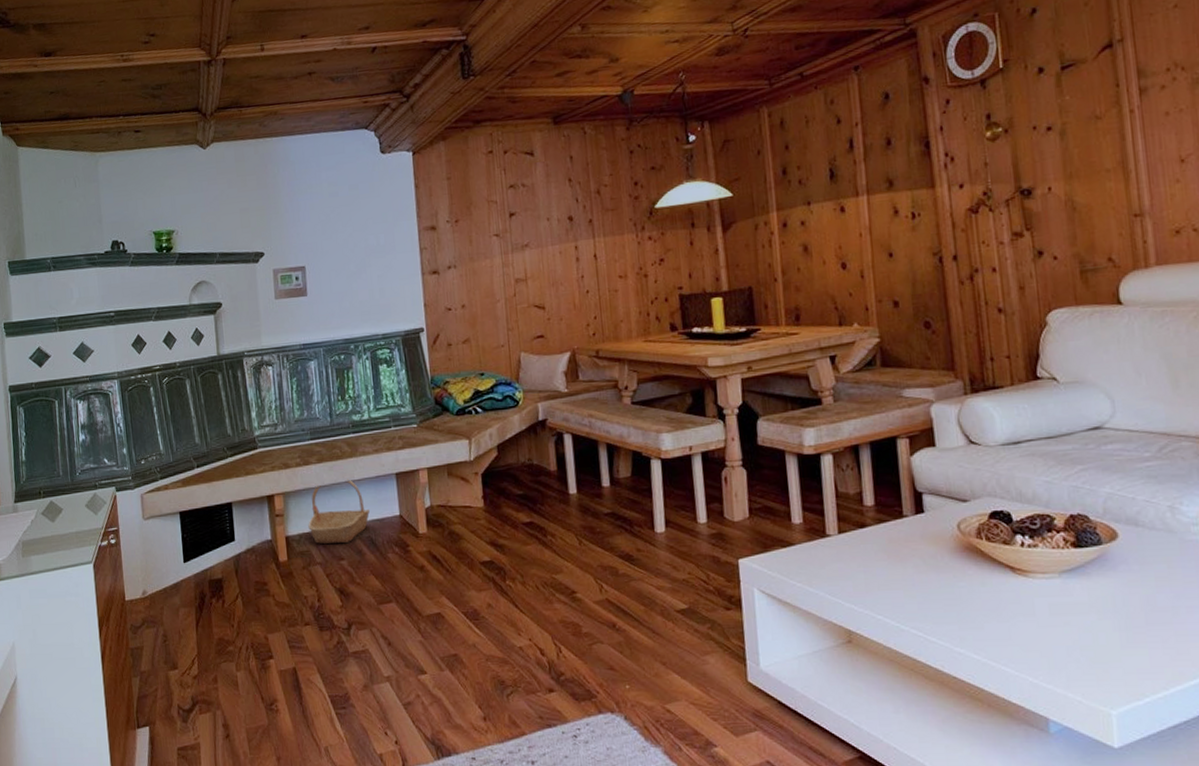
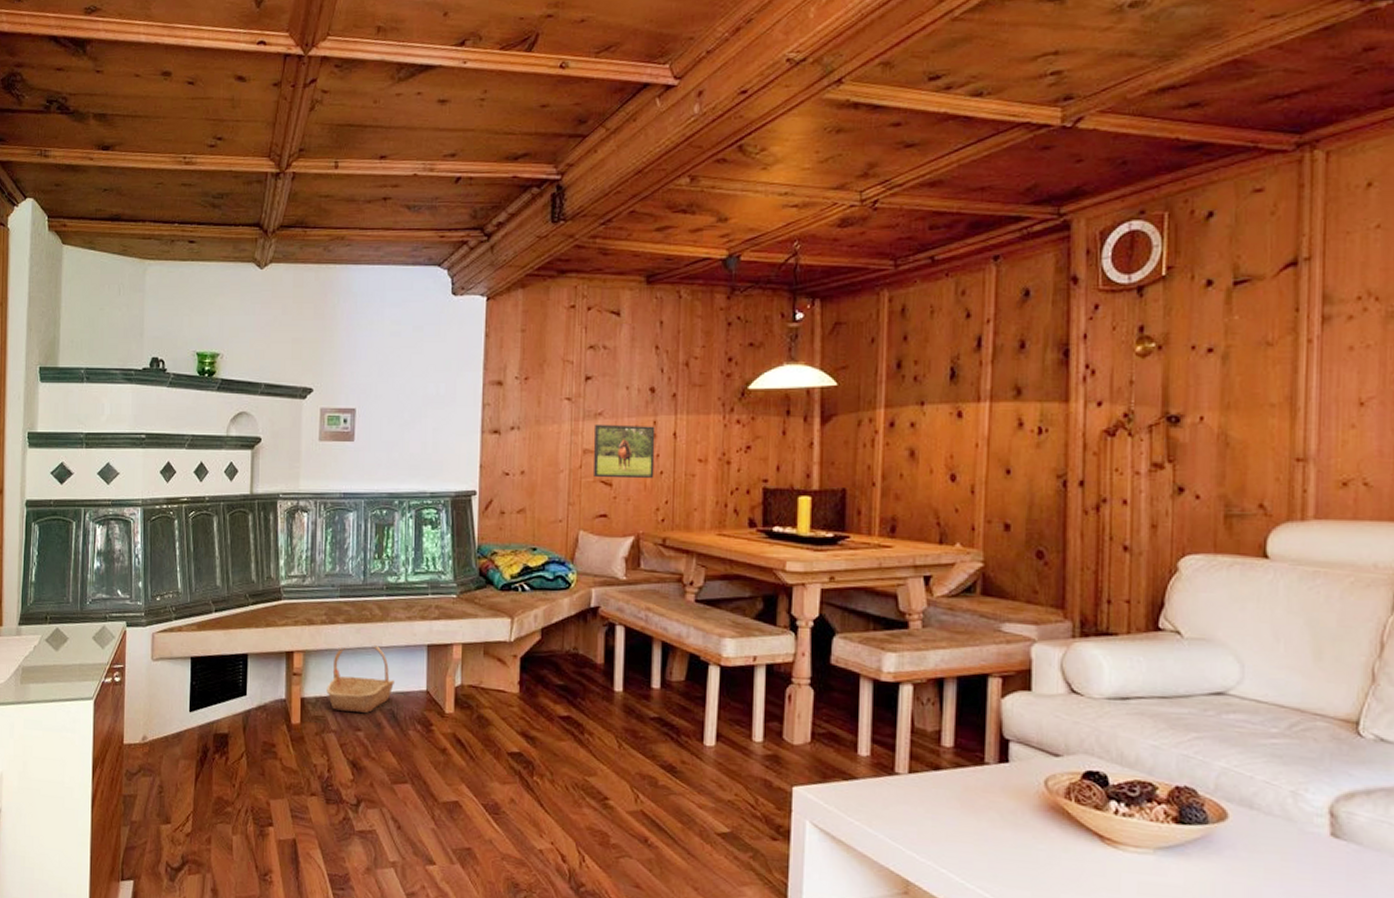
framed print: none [523,251,582,303] -> present [594,424,655,479]

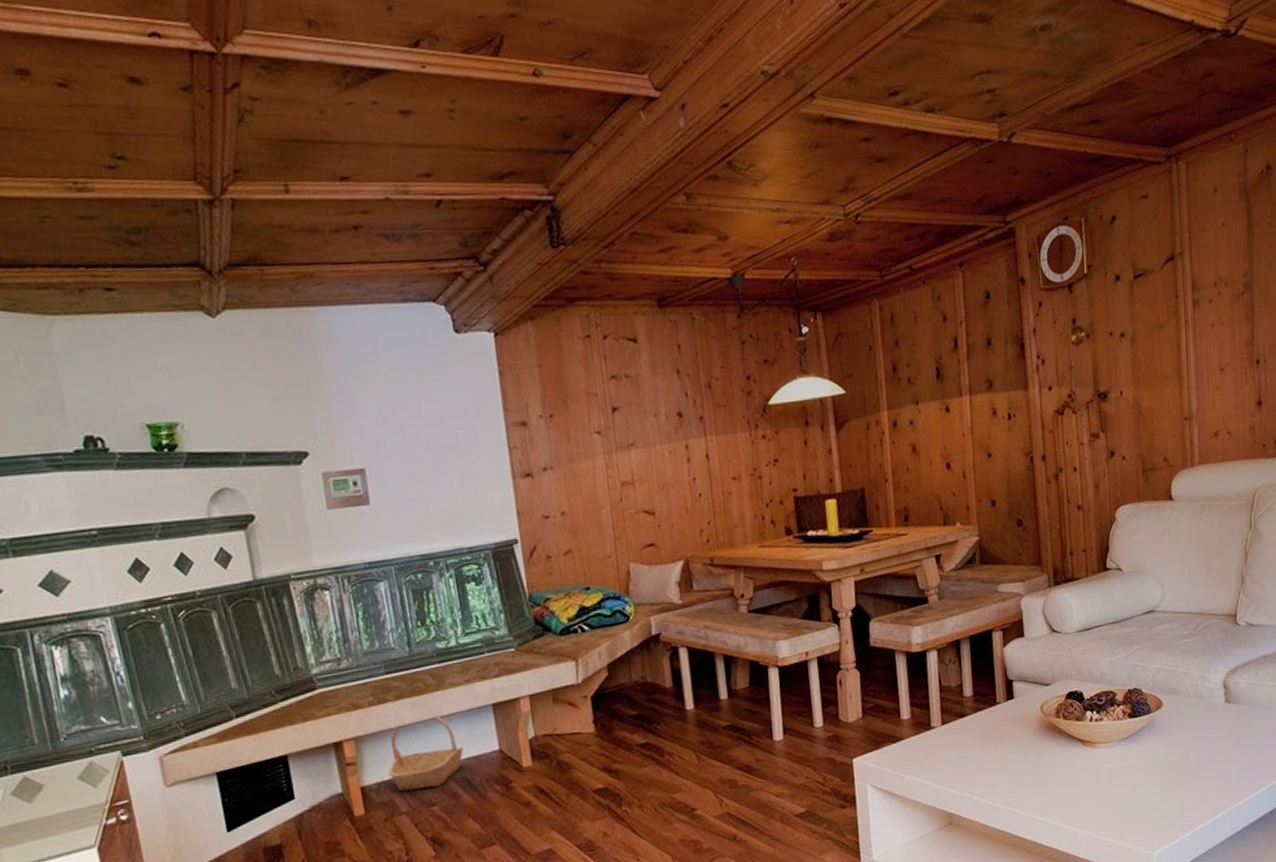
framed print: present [594,424,655,479] -> none [629,450,694,509]

